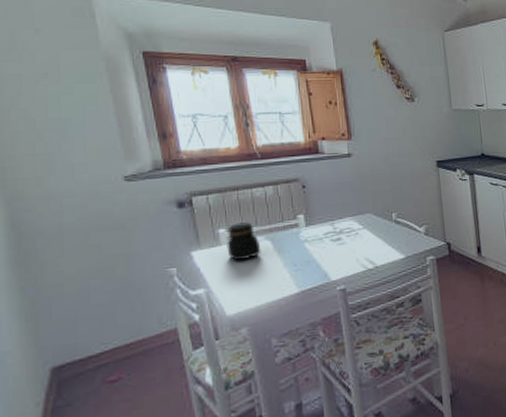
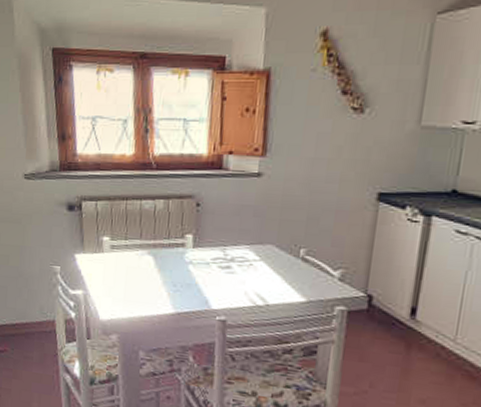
jar: present [227,222,261,261] -> none [108,233,142,271]

